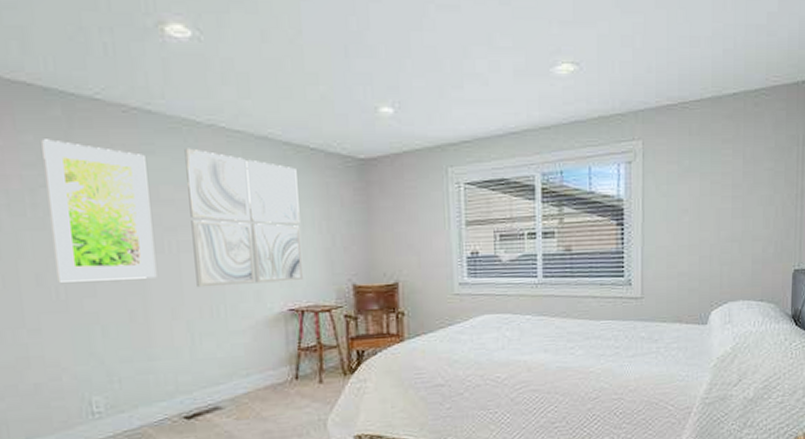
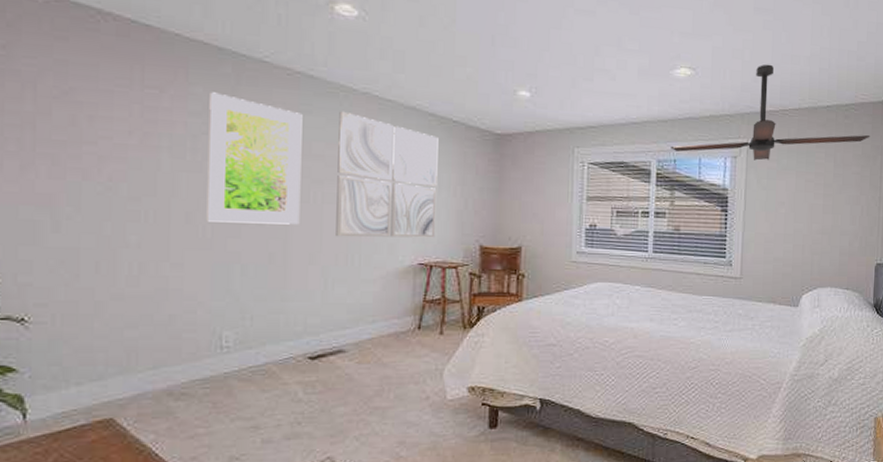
ceiling fan: none [556,50,784,164] -> present [671,64,870,161]

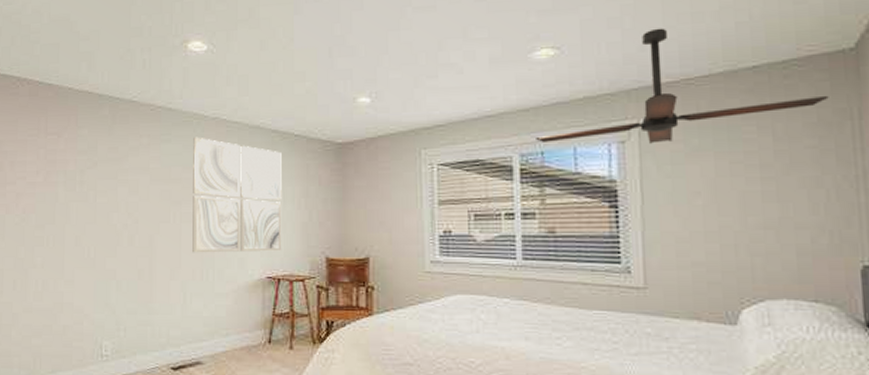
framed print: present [207,92,303,225] -> none [91,132,163,244]

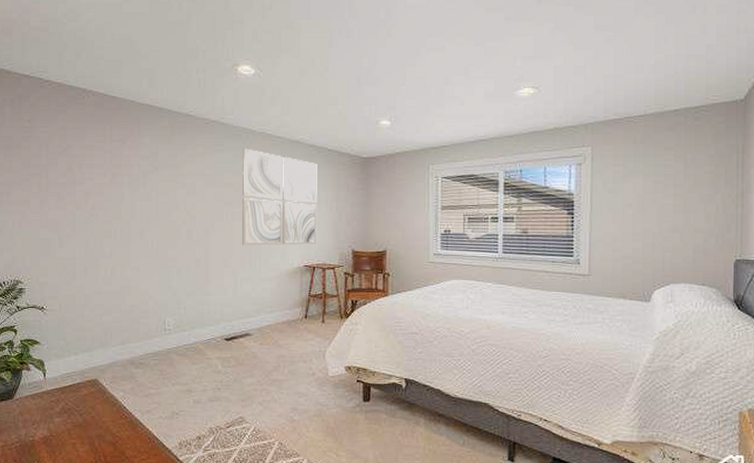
ceiling fan: present [536,28,829,144] -> none [517,76,724,166]

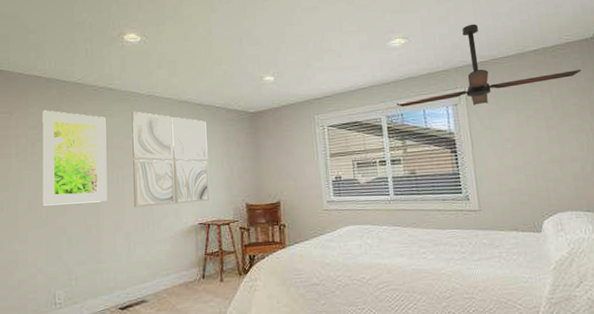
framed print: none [154,141,217,237] -> present [42,110,108,206]
ceiling fan: none [517,76,724,166] -> present [397,24,582,107]

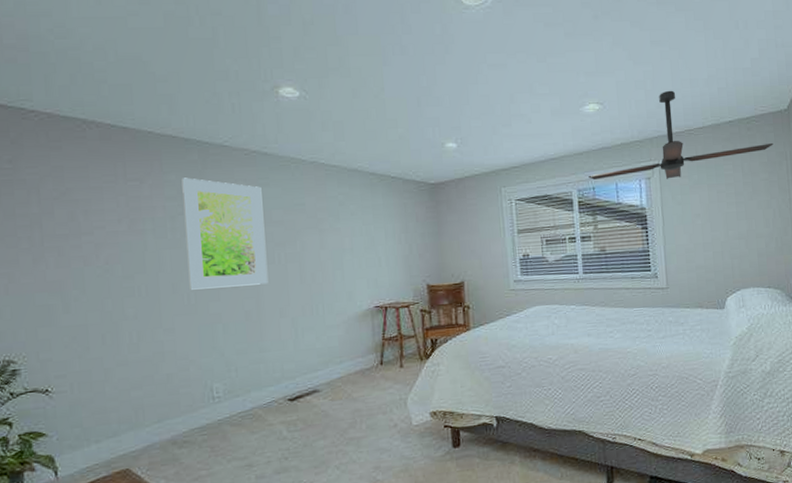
wall art: present [131,111,210,208] -> none [292,180,387,291]

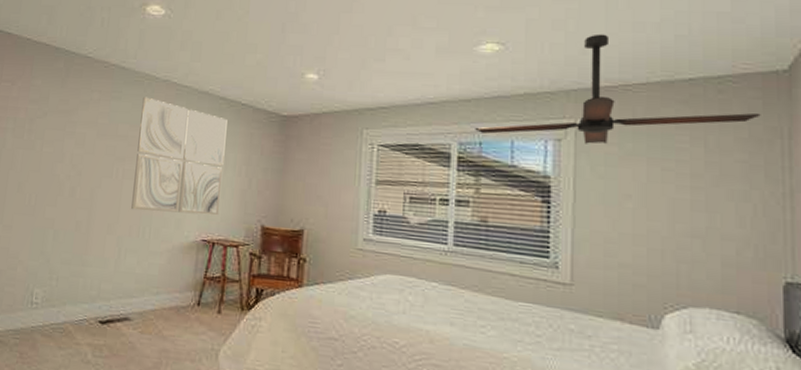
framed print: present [181,177,269,290] -> none [32,83,114,197]
wall art: none [292,180,387,291] -> present [131,97,228,216]

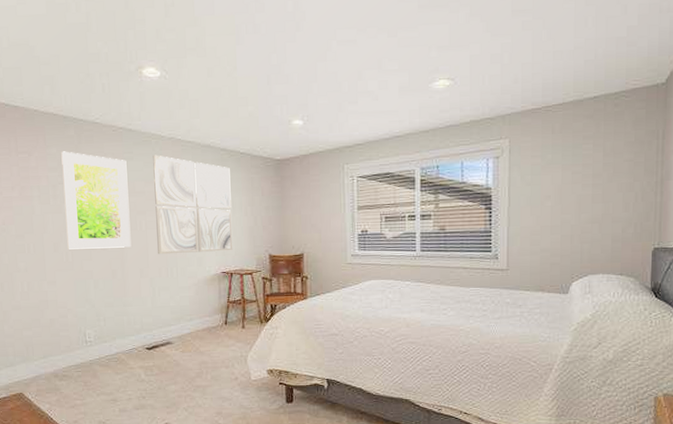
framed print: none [32,83,114,197] -> present [61,151,131,249]
ceiling fan: present [475,34,761,144] -> none [433,64,644,159]

